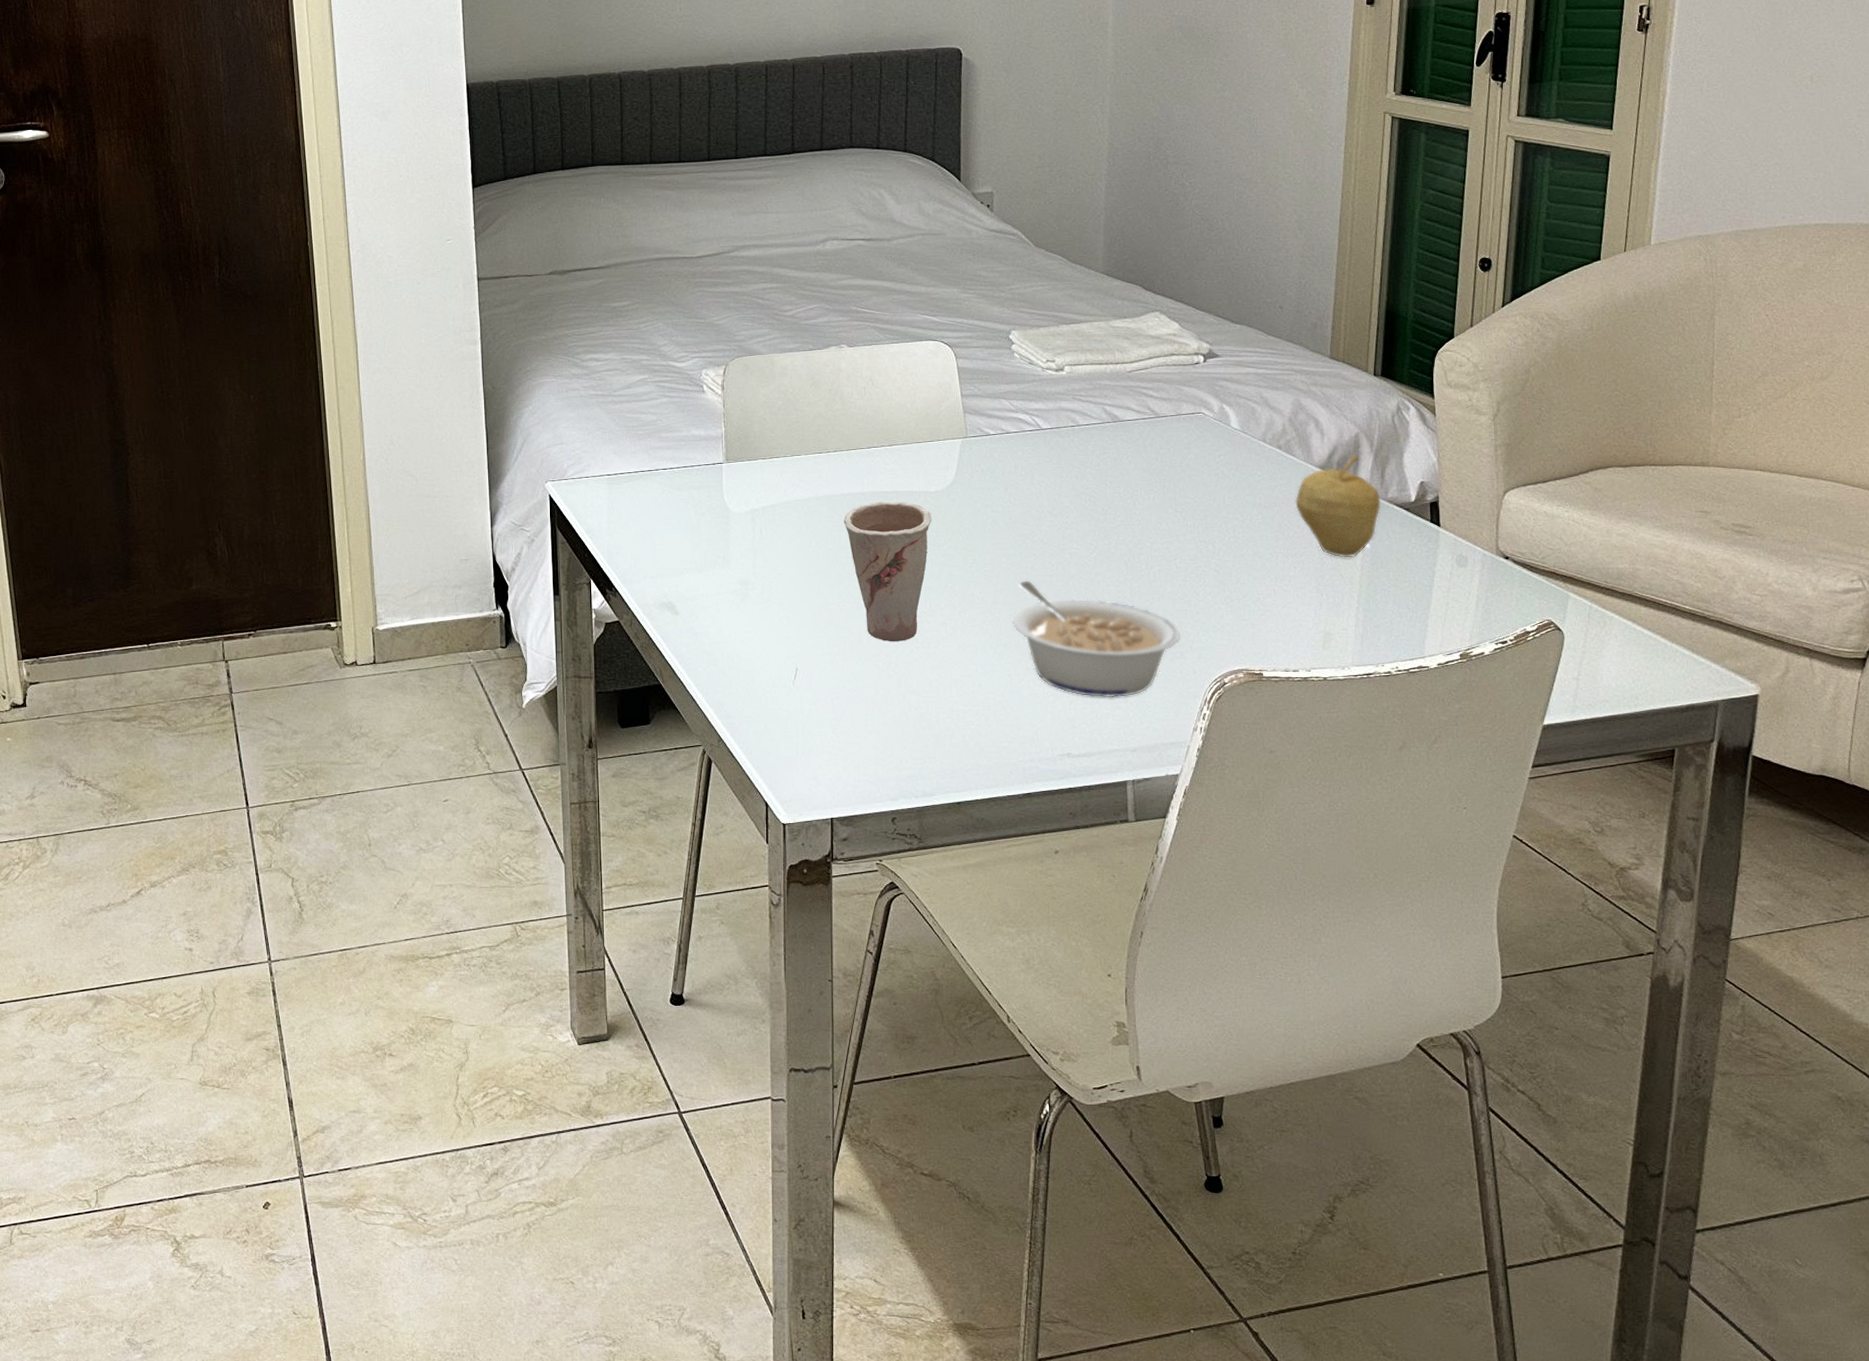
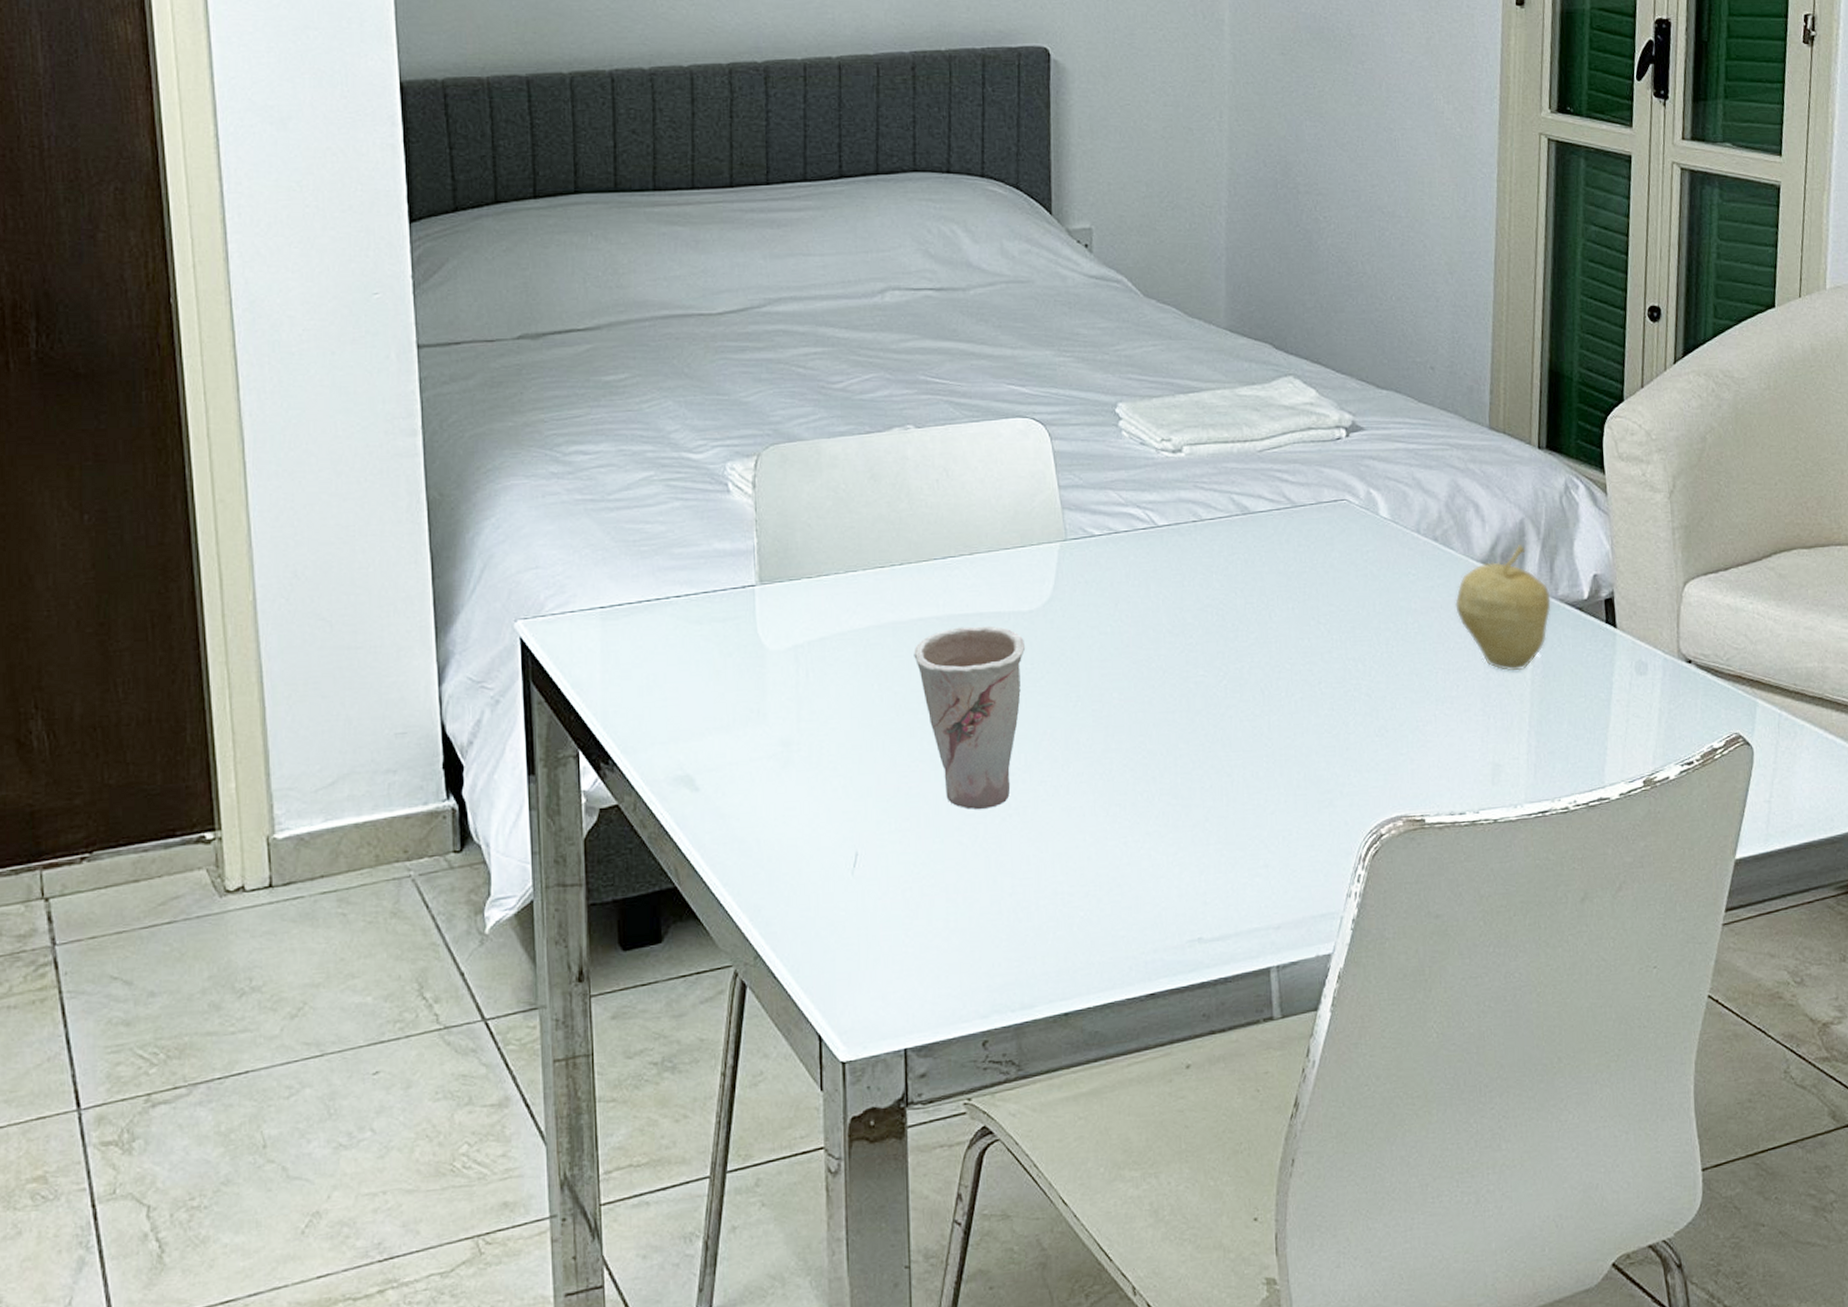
legume: present [1013,580,1181,698] -> none [1128,719,1330,864]

